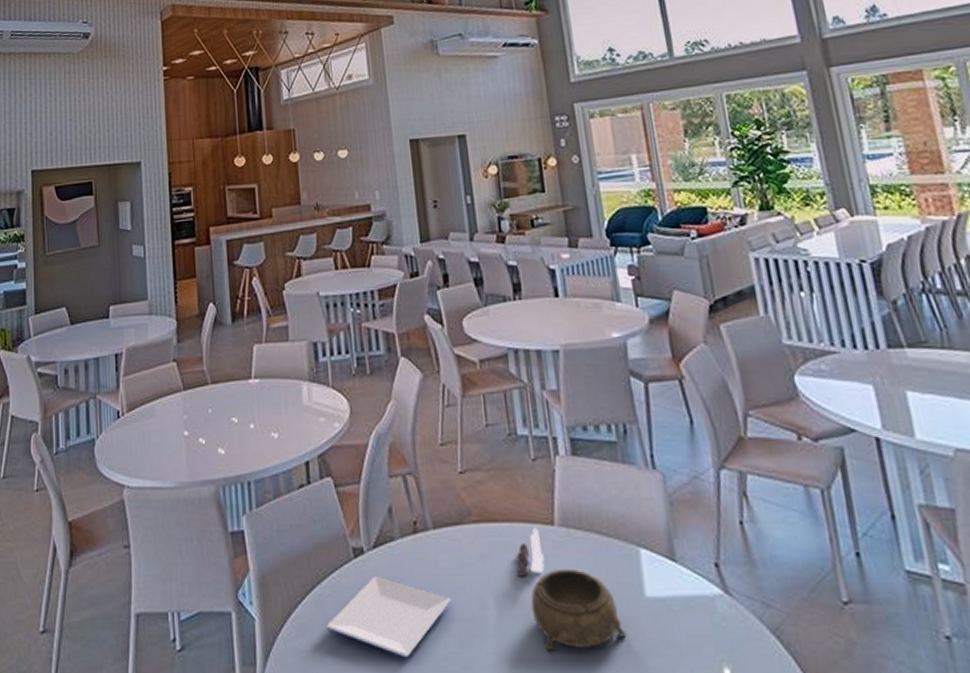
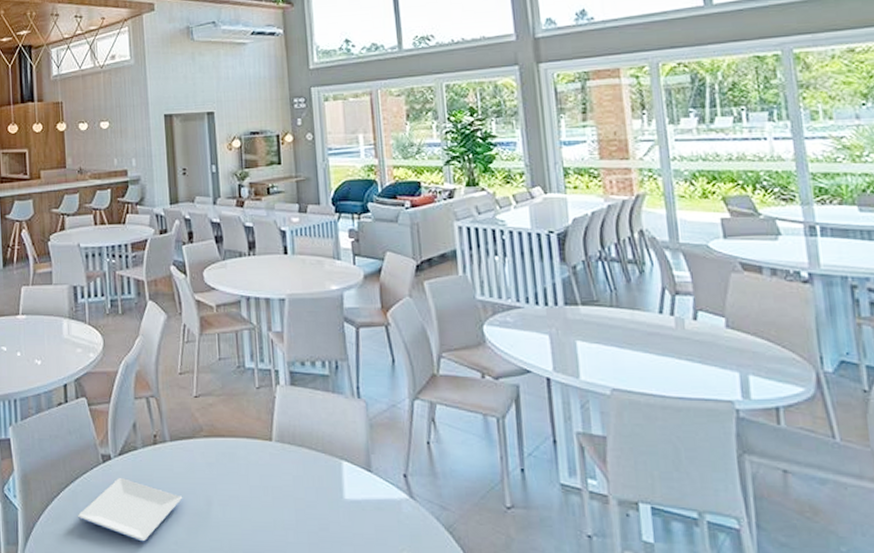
salt and pepper shaker set: present [517,527,545,577] -> none [239,442,263,481]
decorative bowl: present [531,568,627,651] -> none [249,475,327,539]

